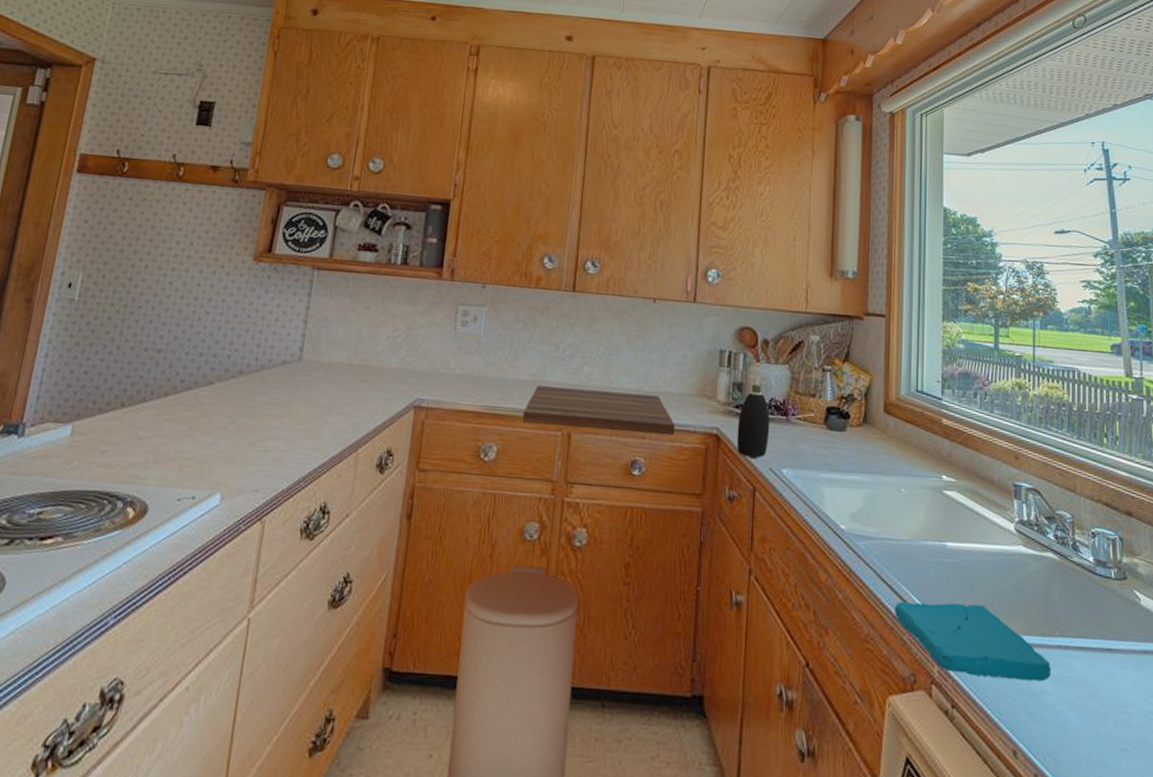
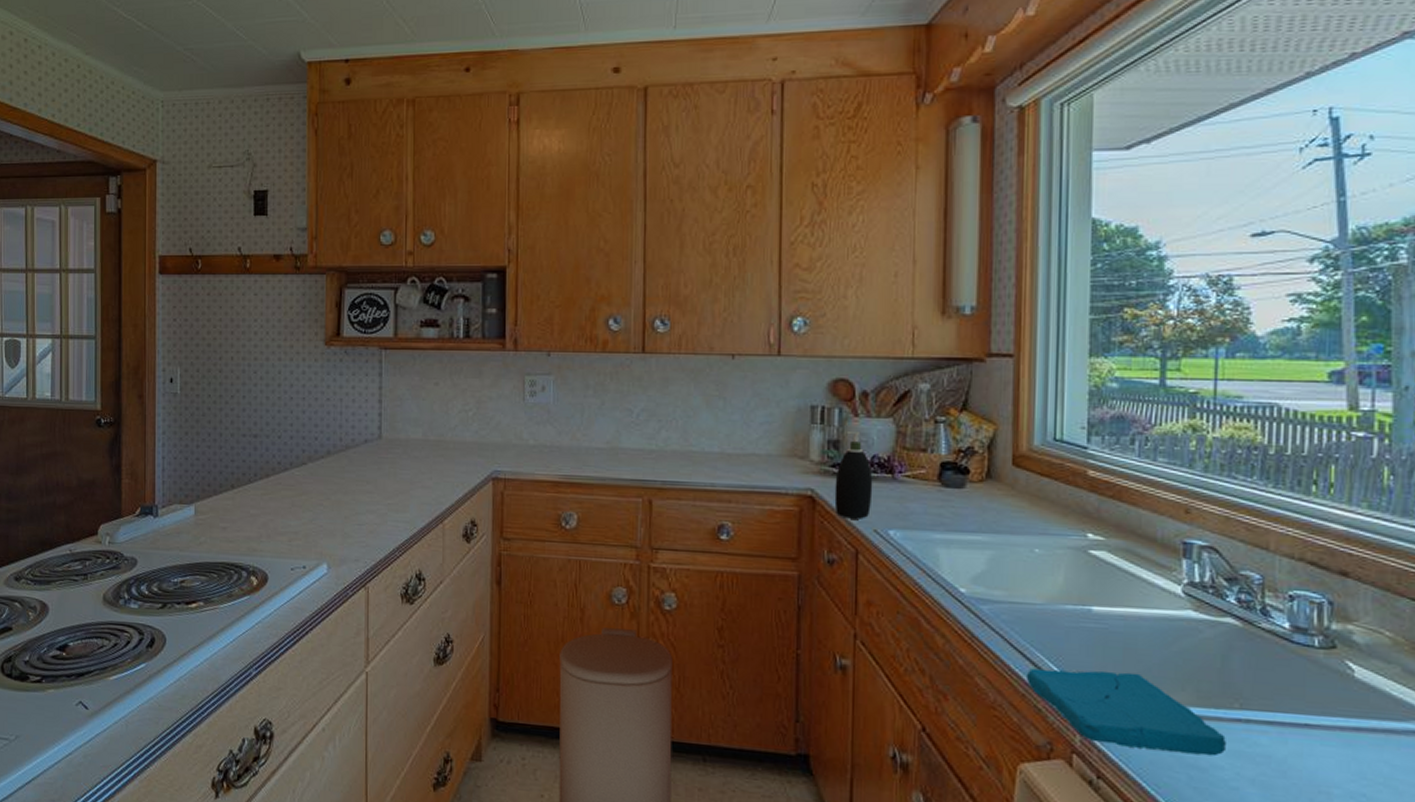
cutting board: present [521,386,676,436] -> none [600,453,764,499]

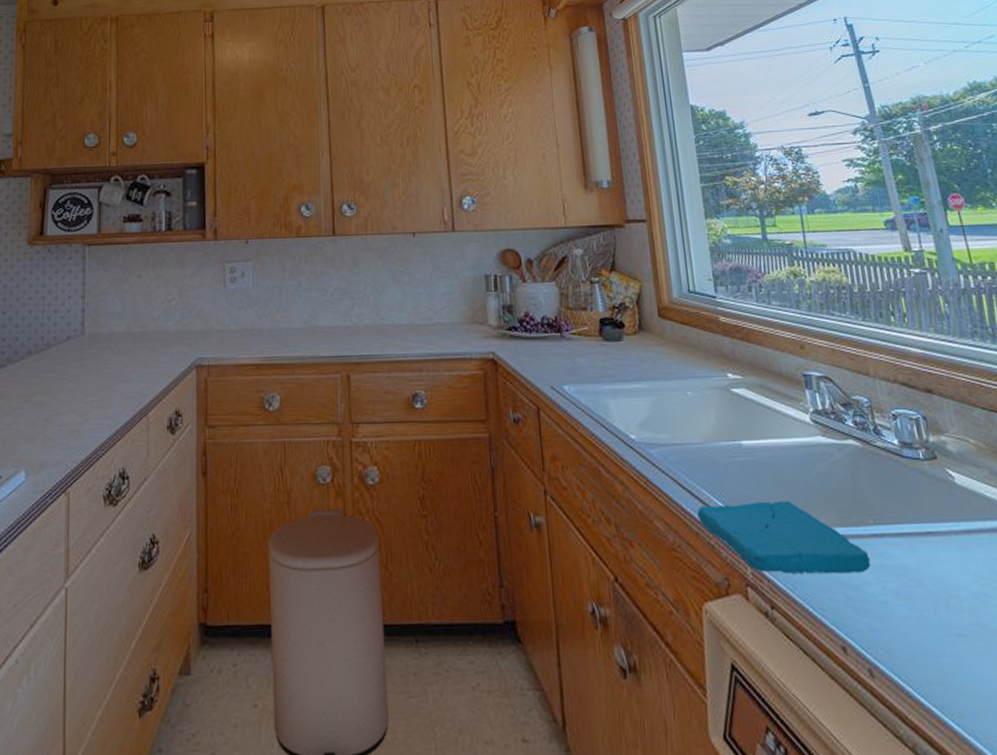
soap dispenser: present [834,432,873,519] -> none [512,296,546,378]

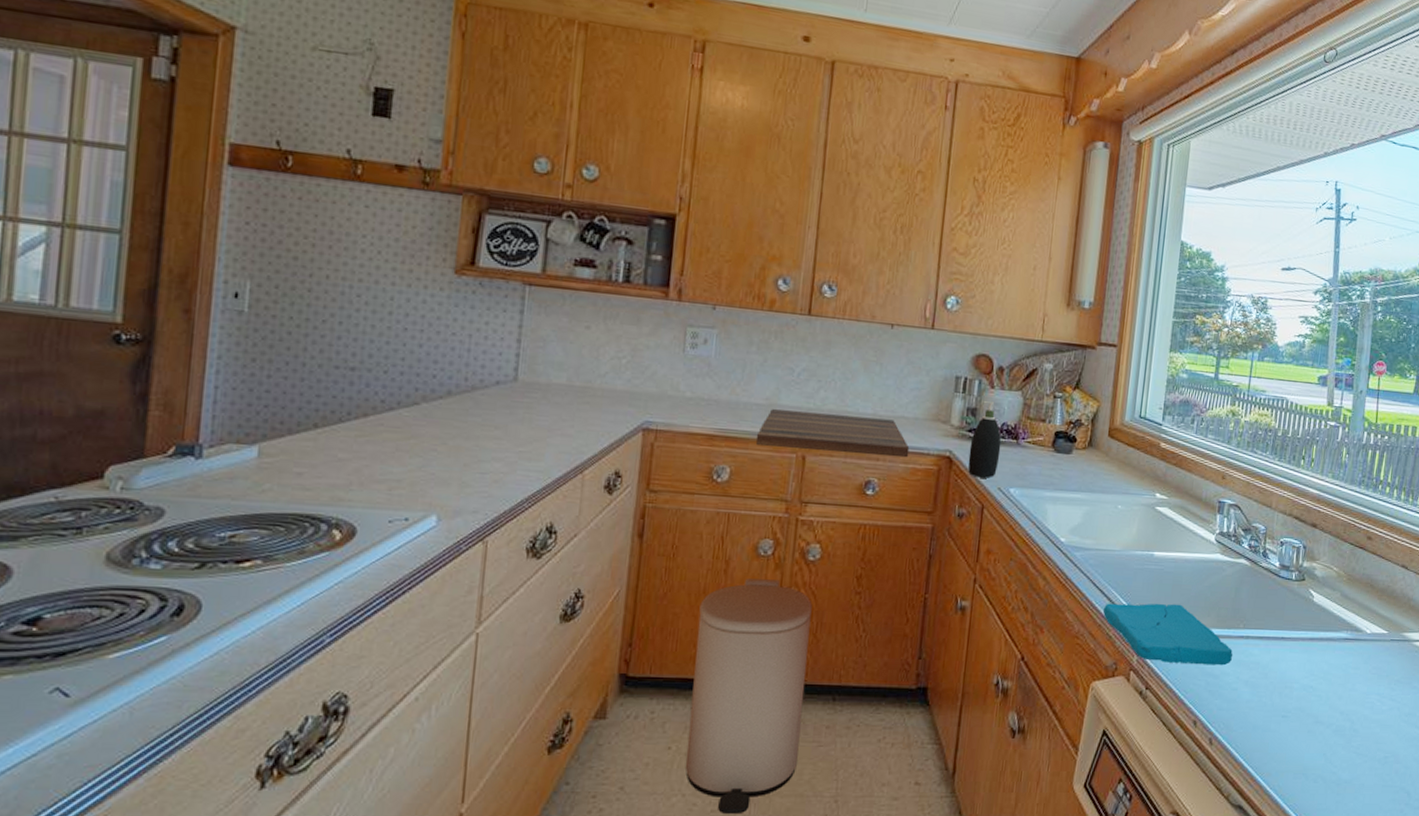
cutting board: none [300,327,452,370] -> present [755,409,910,458]
soap dispenser: none [512,296,546,378] -> present [967,401,1002,479]

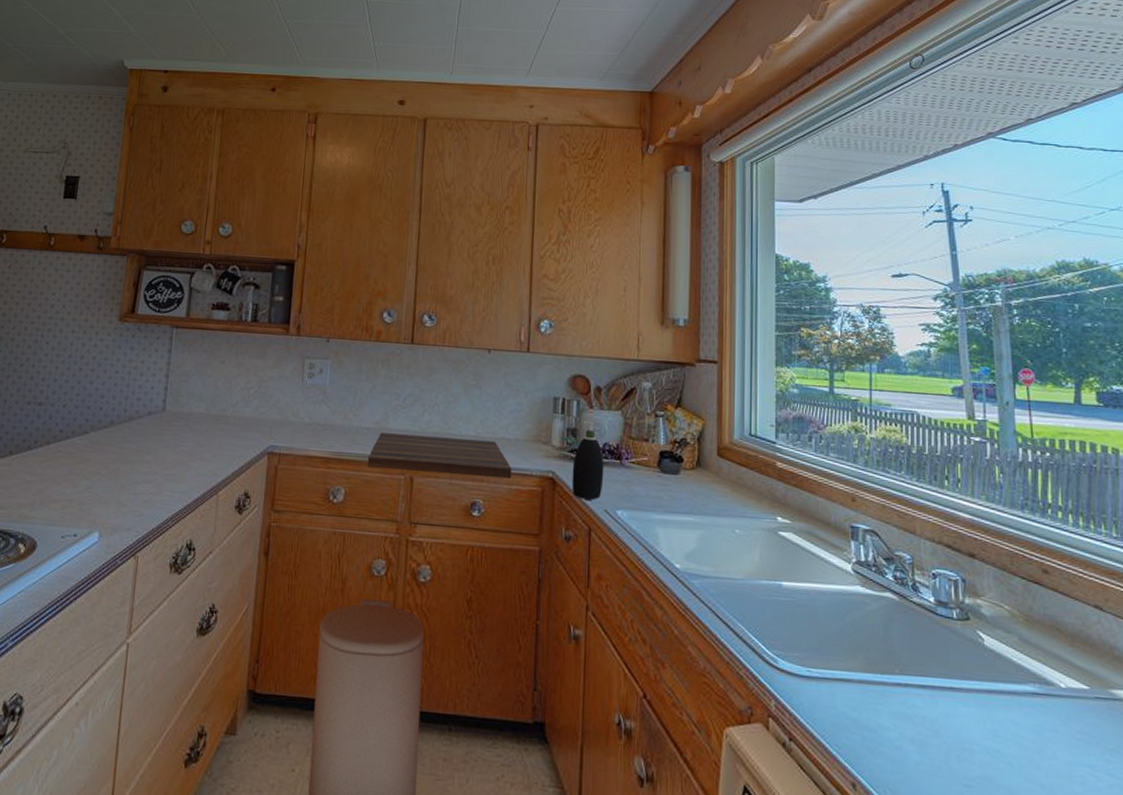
sponge: present [1102,603,1233,666] -> none [730,638,892,718]

